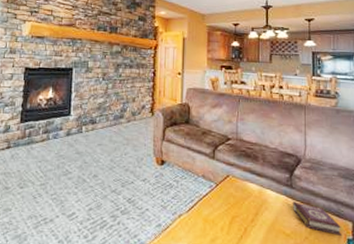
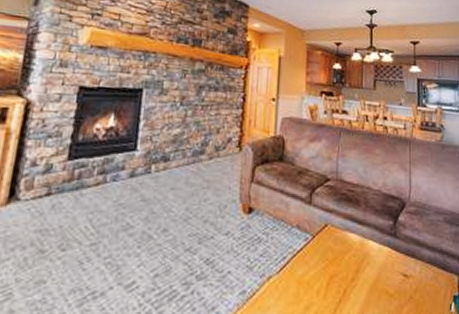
book: present [292,201,343,236] -> none [396,254,448,292]

